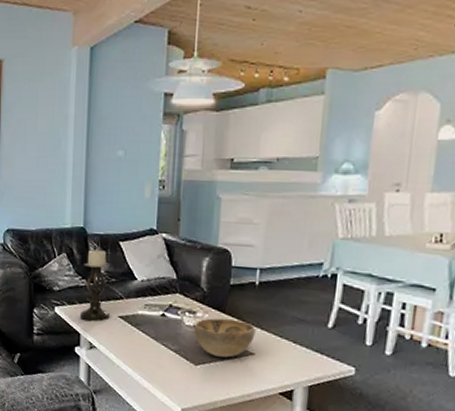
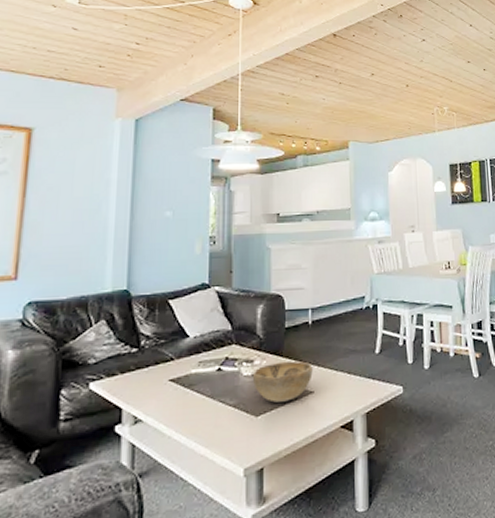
candle holder: present [79,248,110,322] -> none [121,310,159,392]

